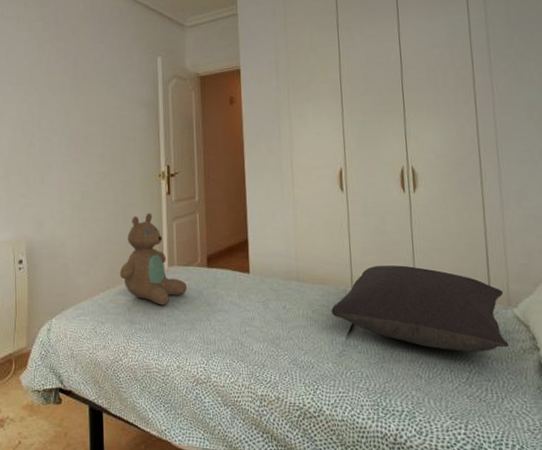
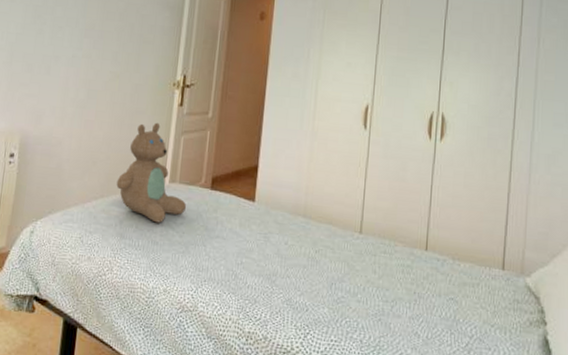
pillow: present [331,265,509,352] -> none [335,212,519,319]

